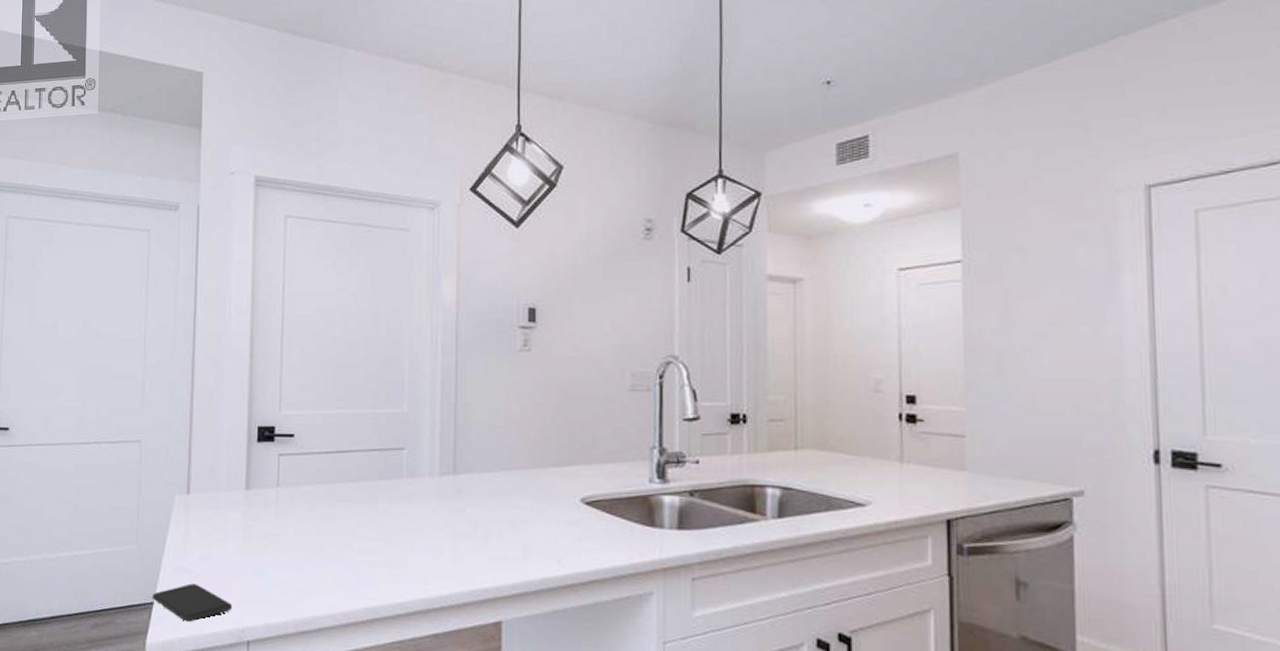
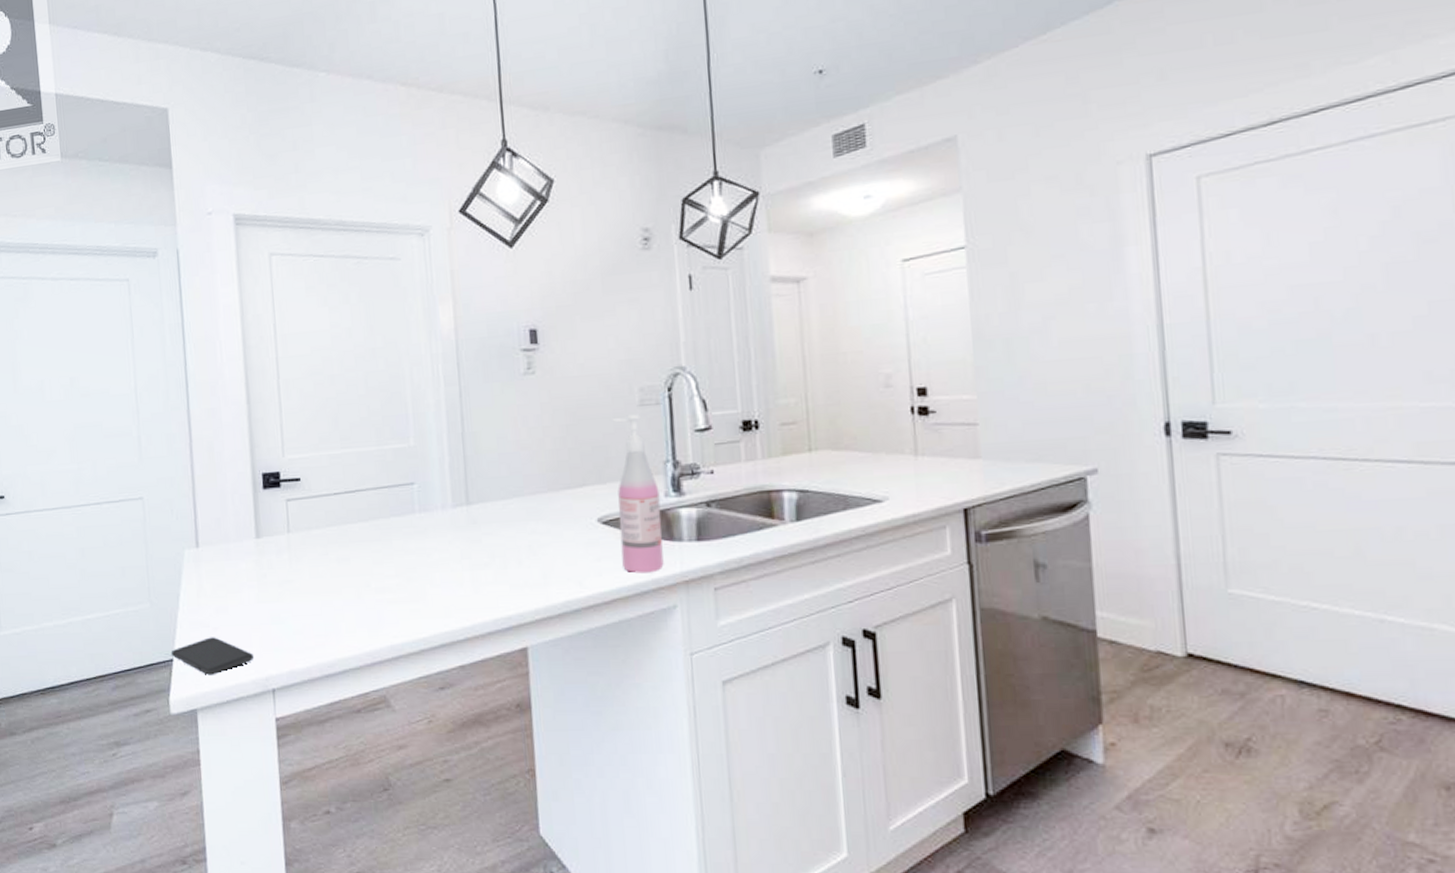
soap dispenser: none [602,399,644,558] -> present [613,414,664,574]

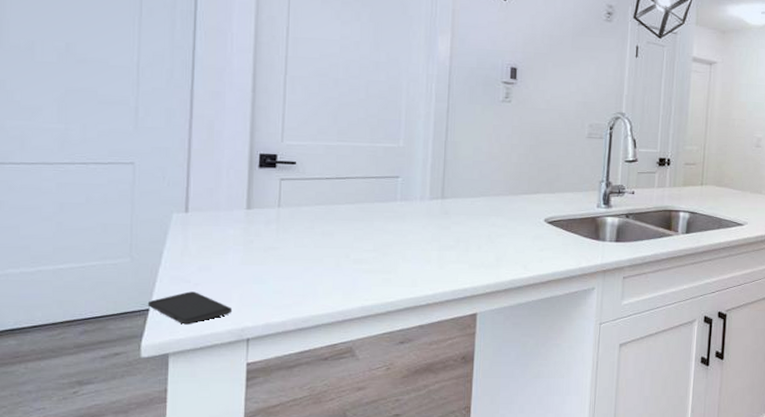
soap dispenser: present [613,414,664,574] -> none [559,143,594,263]

